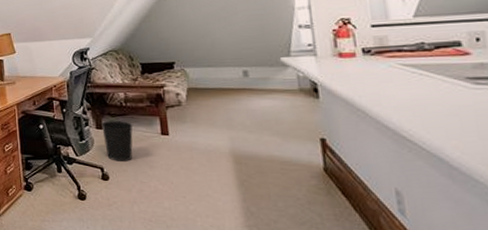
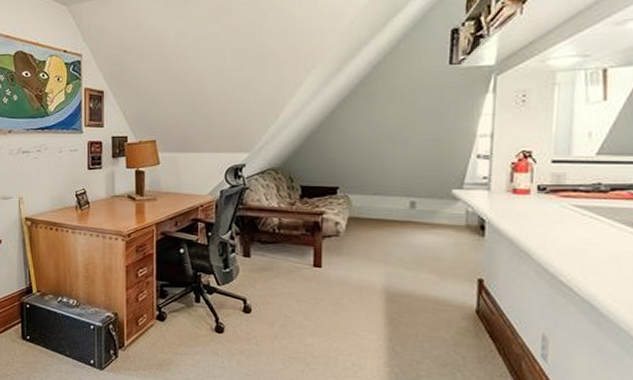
wastebasket: present [101,121,133,161] -> none [249,248,284,294]

